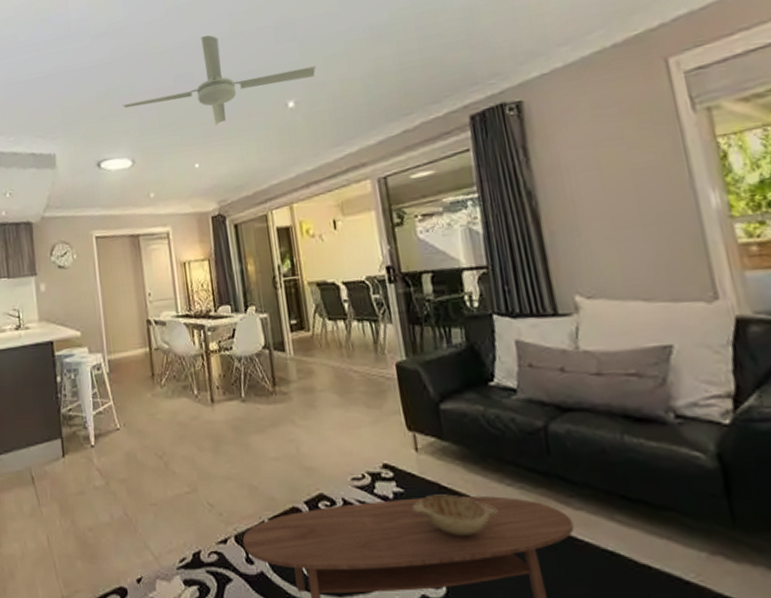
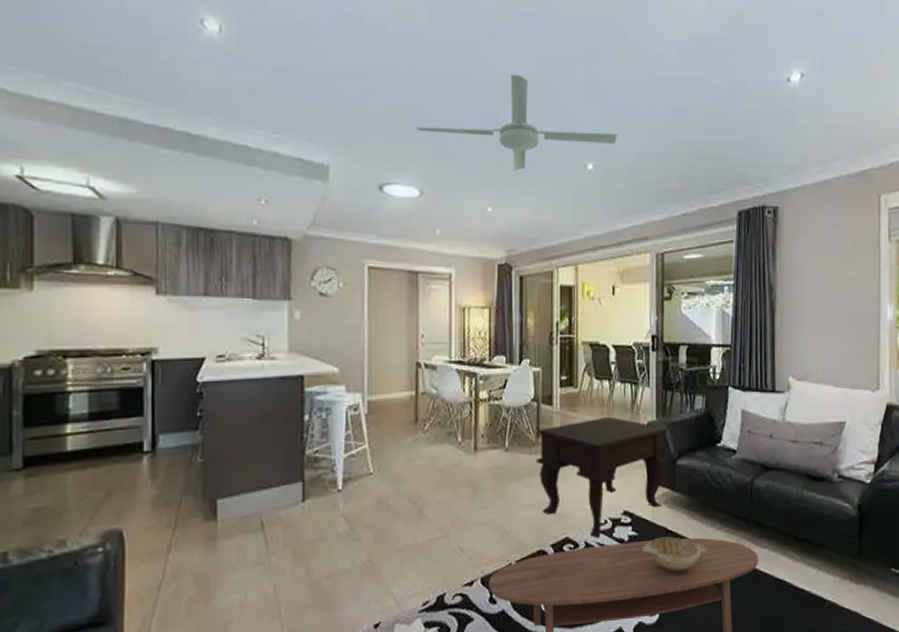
side table: none [274,359,430,495] -> present [536,416,669,538]

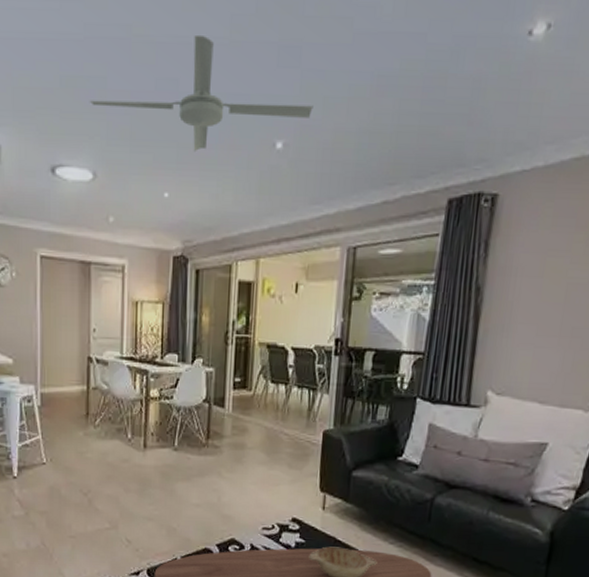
side table: present [536,416,669,538] -> none [205,422,346,542]

